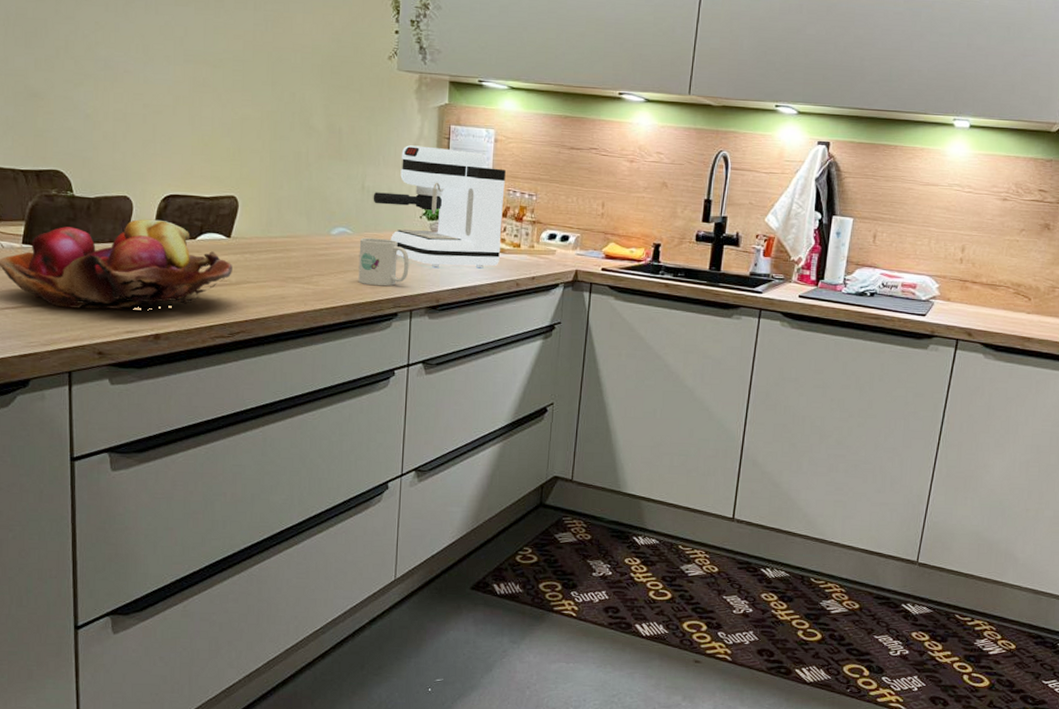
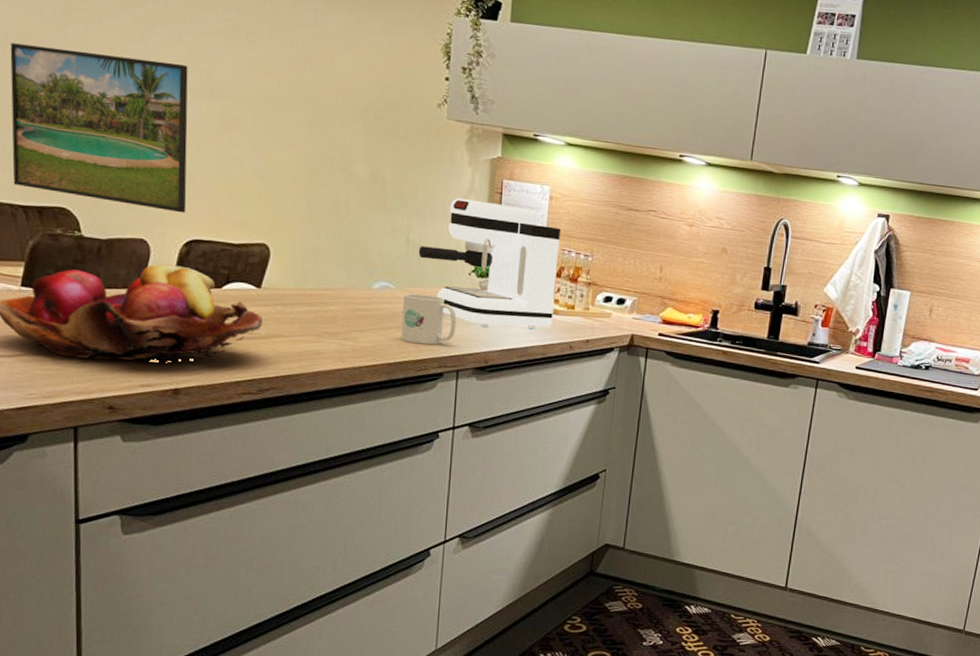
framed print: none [11,23,164,171] -> present [10,43,188,213]

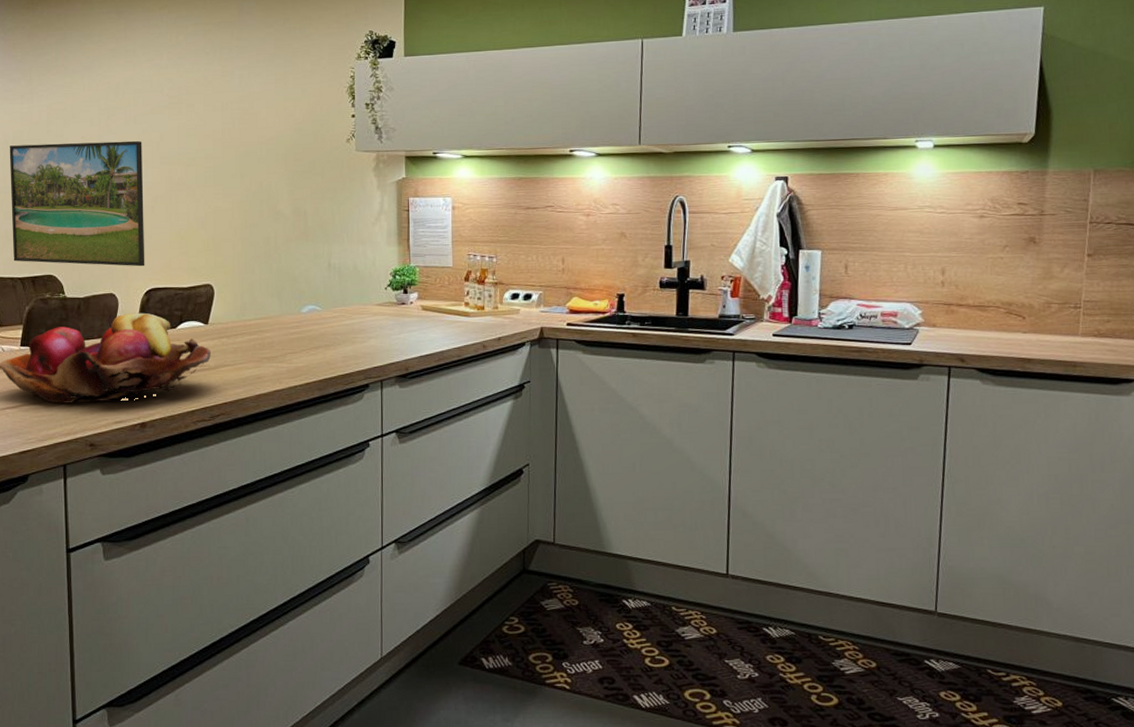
mug: present [401,293,457,345] -> none [328,312,377,359]
coffee maker: present [418,198,561,330] -> none [339,220,466,336]

